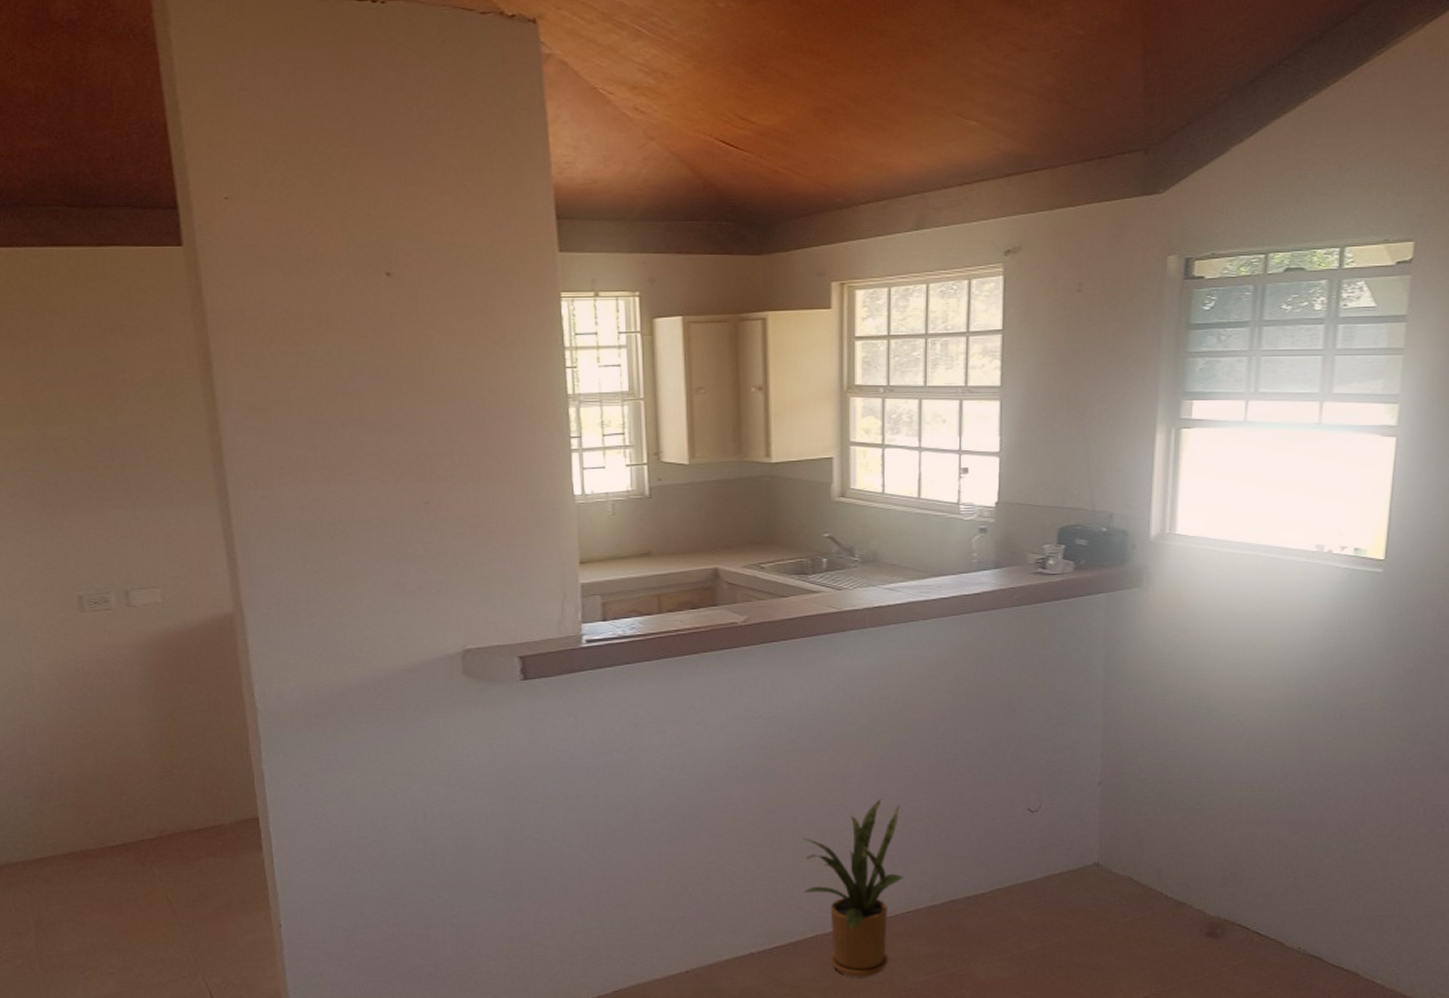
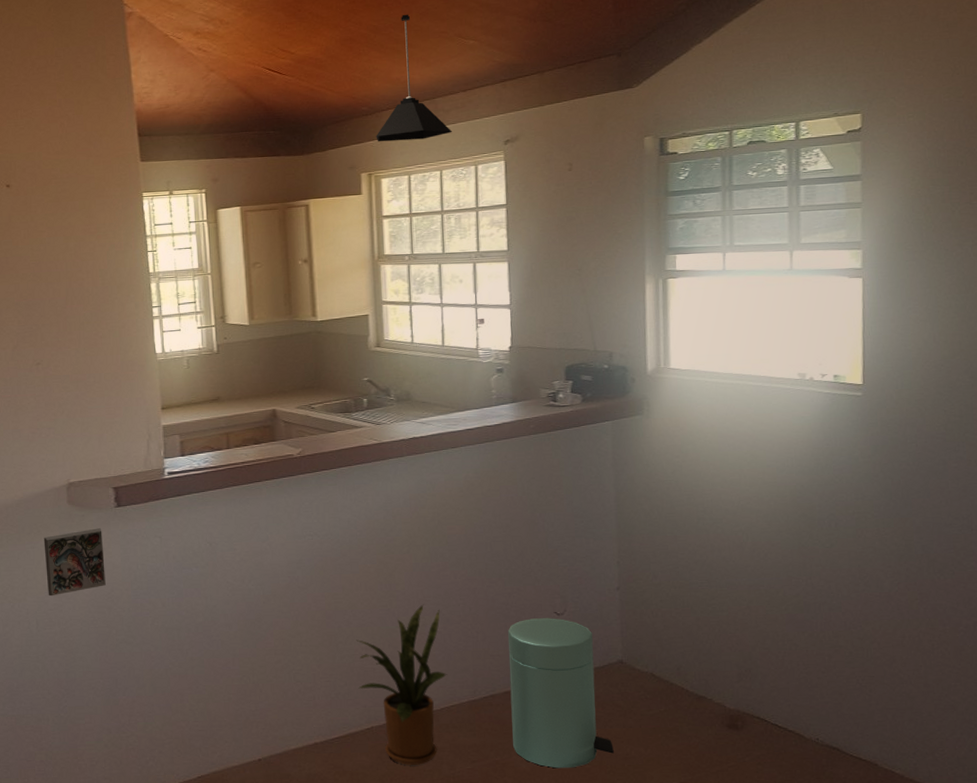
decorative tile: none [433,705,509,785] -> present [43,528,106,597]
pendant lamp: none [851,81,944,244] -> present [376,14,453,142]
trash can: none [973,815,1082,980] -> present [507,618,614,769]

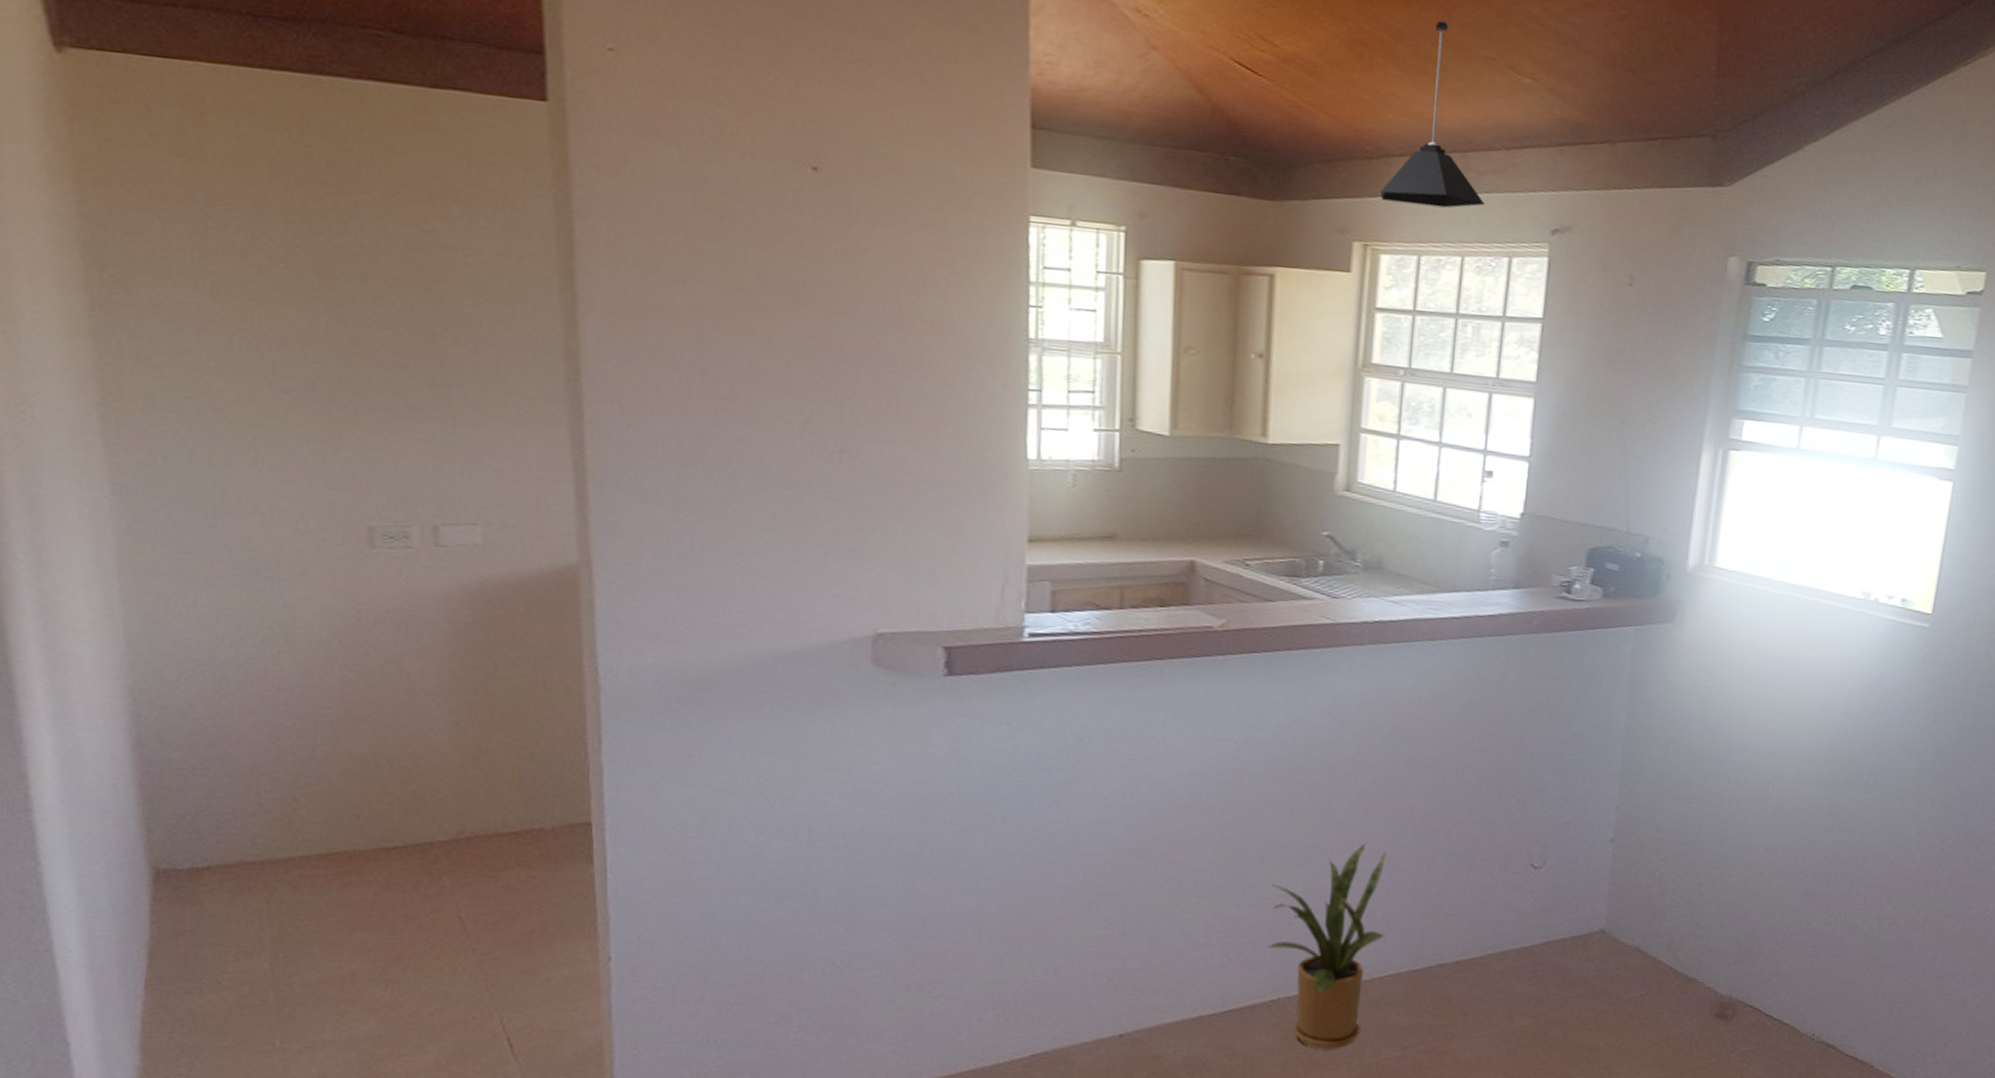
decorative tile: present [43,528,106,597] -> none [829,703,922,796]
trash can: present [507,618,614,769] -> none [1457,870,1579,1059]

